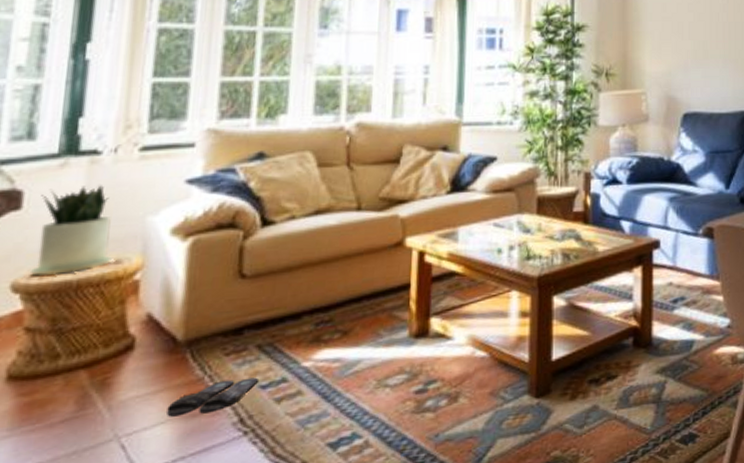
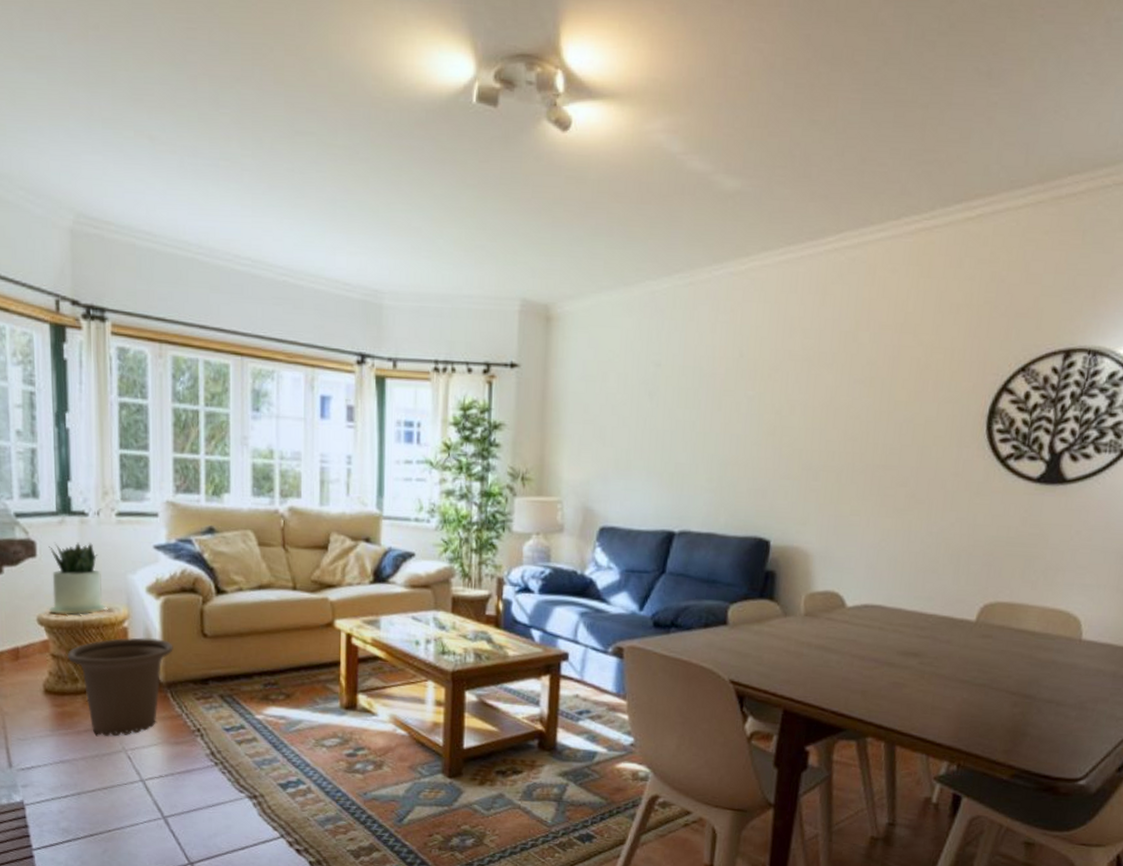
basket: none [49,288,200,425] -> present [68,637,173,737]
slippers: present [167,377,258,417] -> none [158,719,223,743]

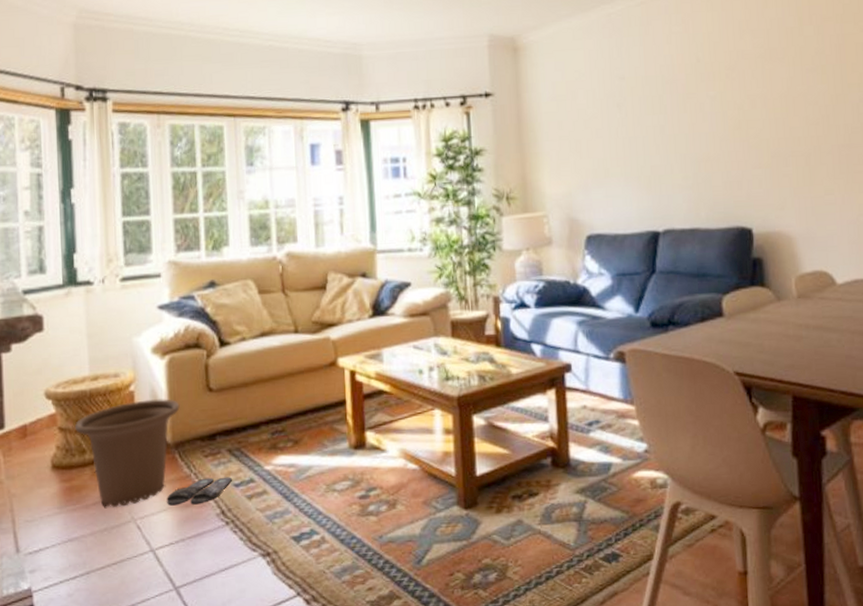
planter: present [47,542,107,615] -> none [54,311,113,387]
slippers: none [158,719,223,743] -> present [167,477,232,506]

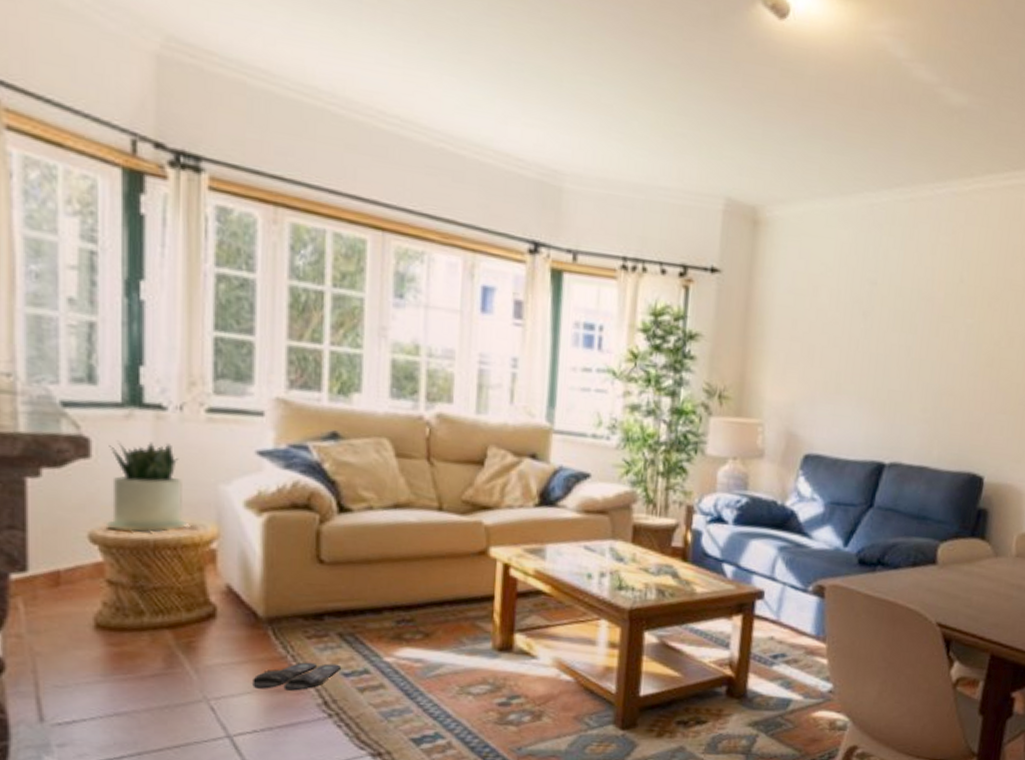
planter: none [54,311,113,387] -> present [103,440,188,532]
basket: present [75,399,180,507] -> none [131,561,278,683]

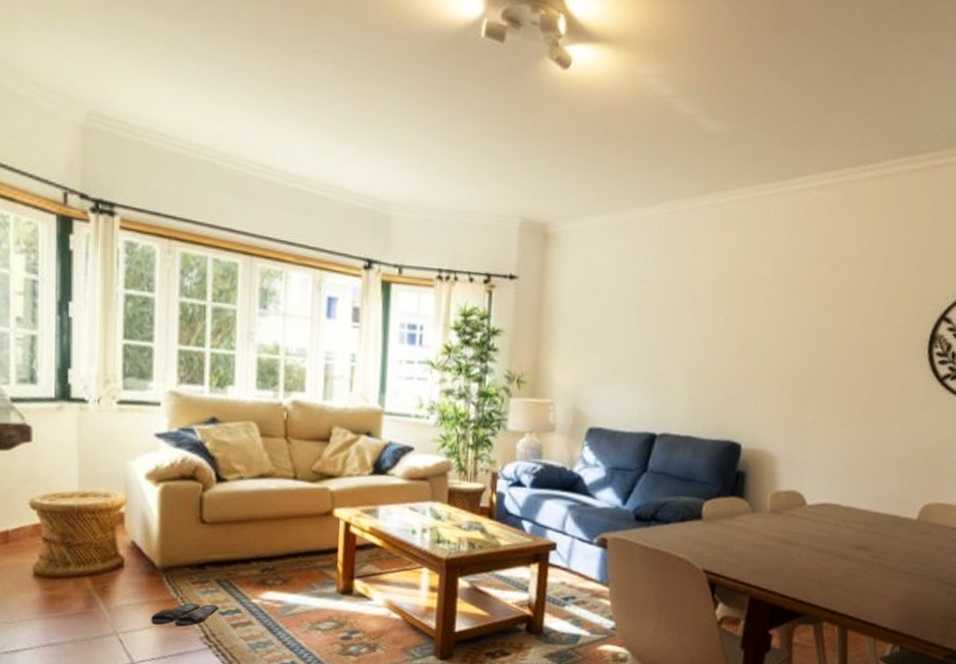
planter: present [103,440,188,532] -> none [41,427,104,500]

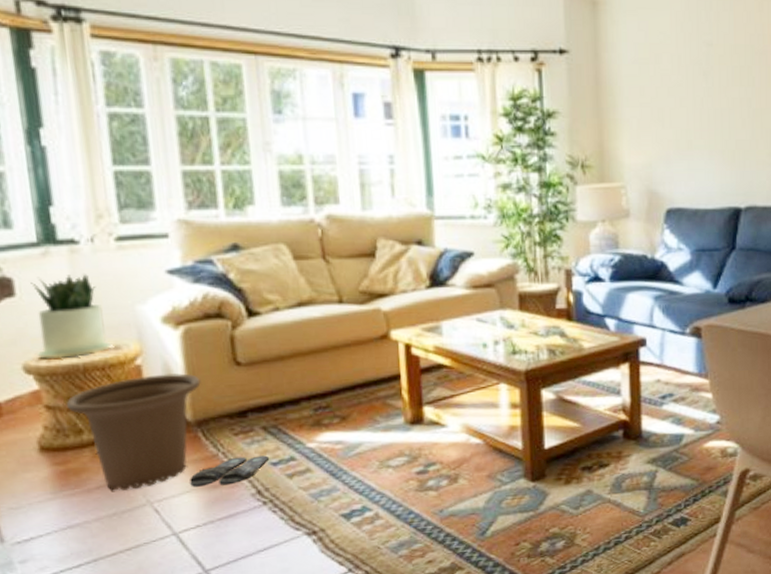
planter: none [41,427,104,500] -> present [30,274,113,360]
basket: none [61,522,171,620] -> present [67,373,201,491]

